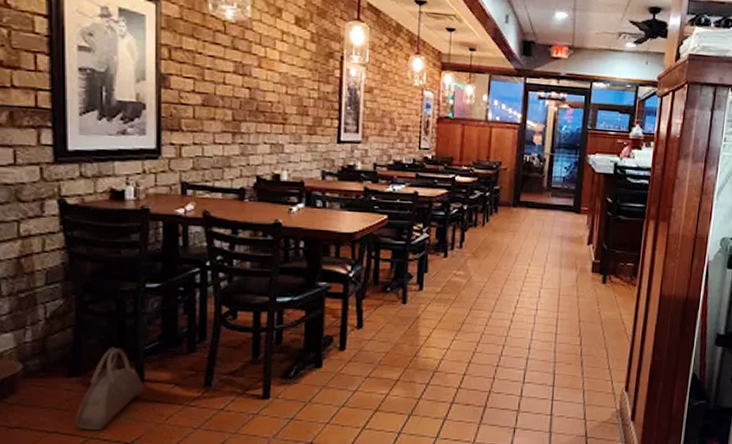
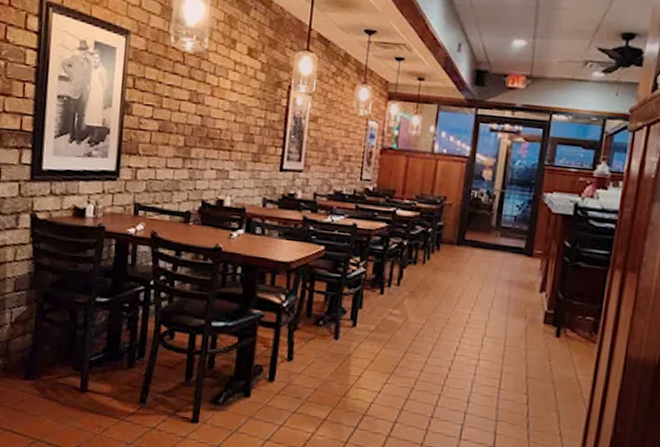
handbag: present [74,347,144,430] -> none [25,355,87,433]

